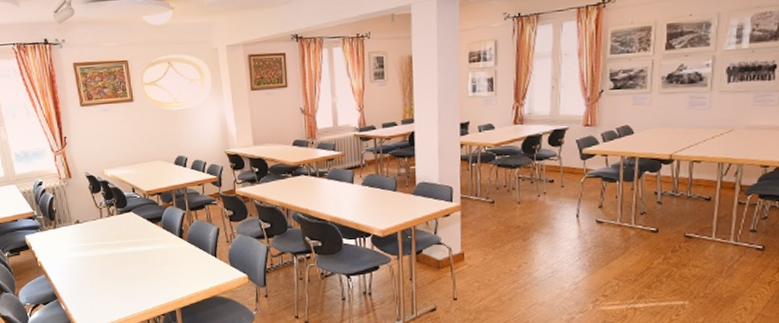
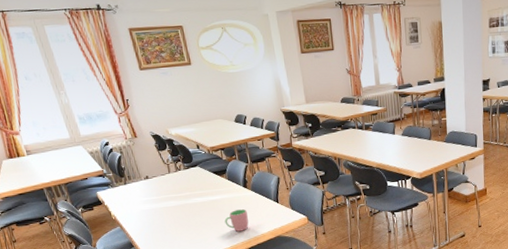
cup: none [156,263,182,288] -> present [224,209,249,232]

